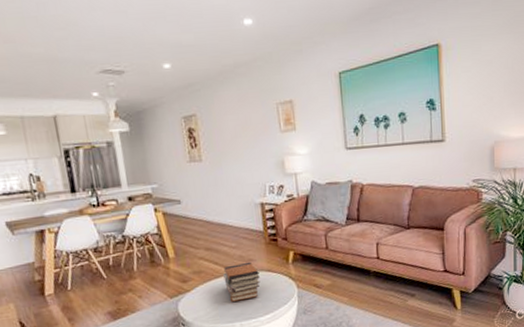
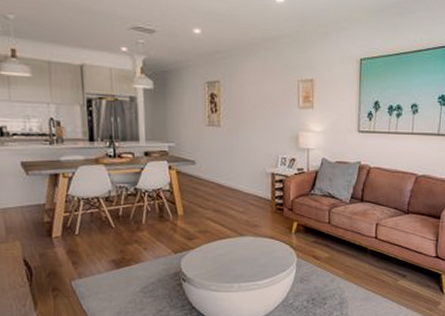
book stack: present [223,262,260,302] -> none [228,227,263,263]

